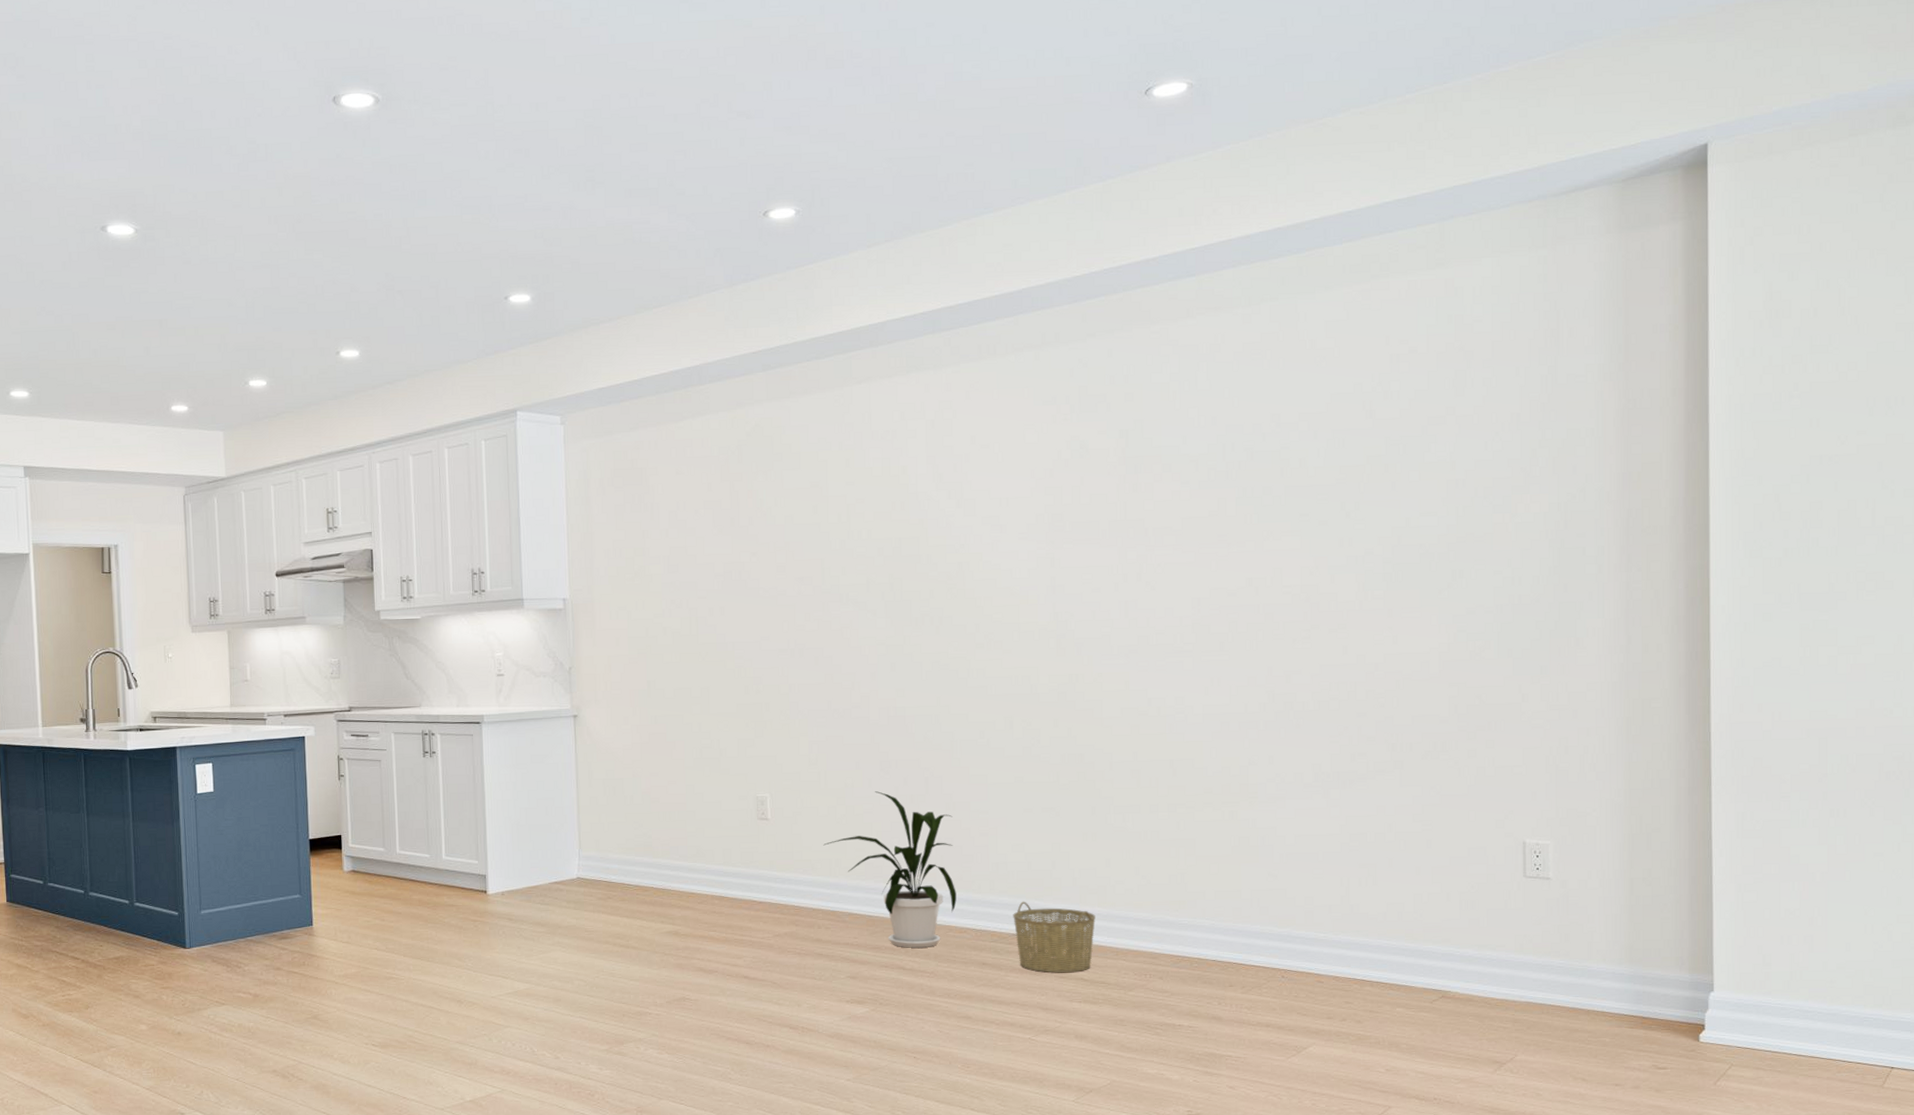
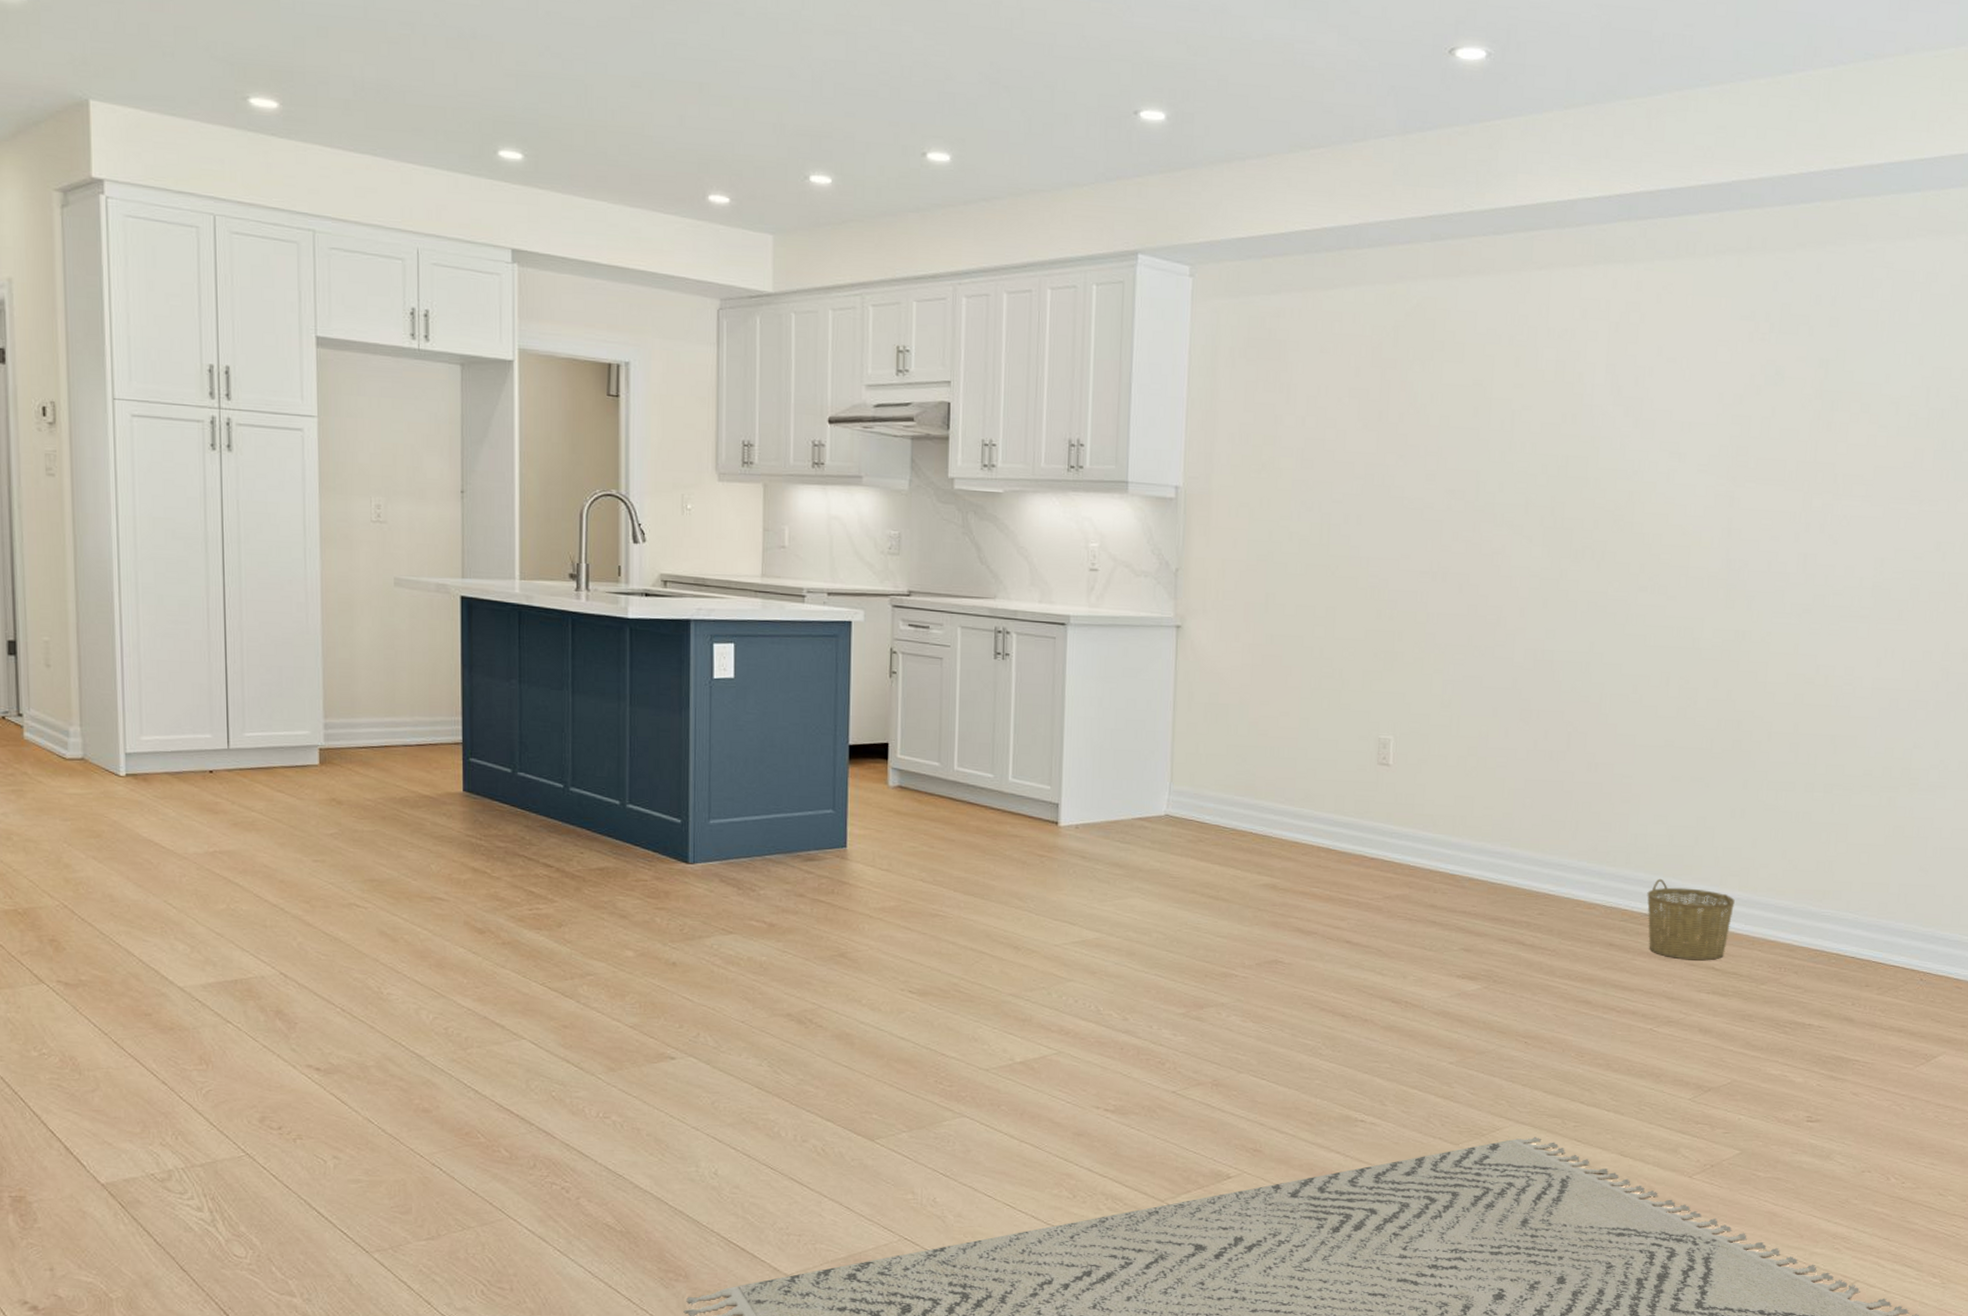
house plant: present [823,791,957,948] -> none [1448,743,1593,923]

